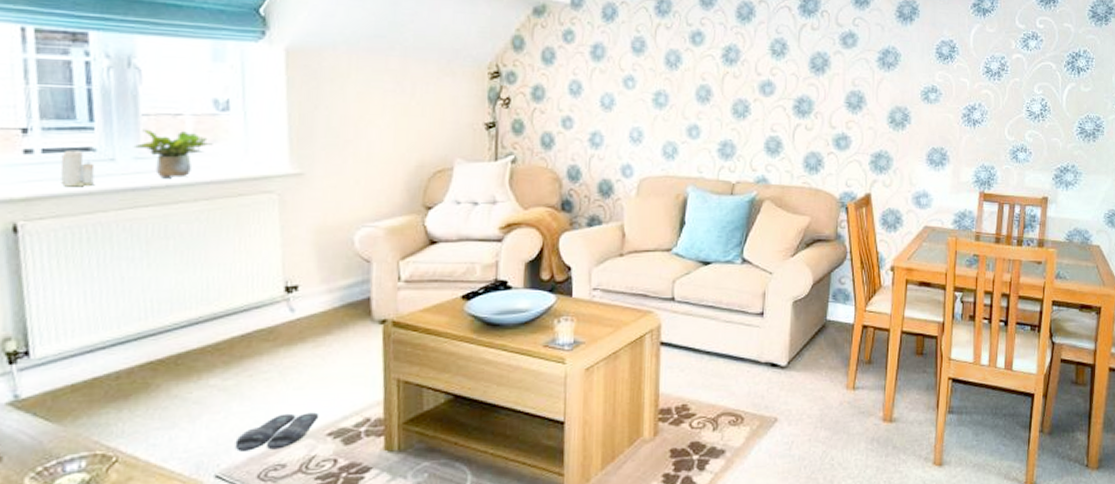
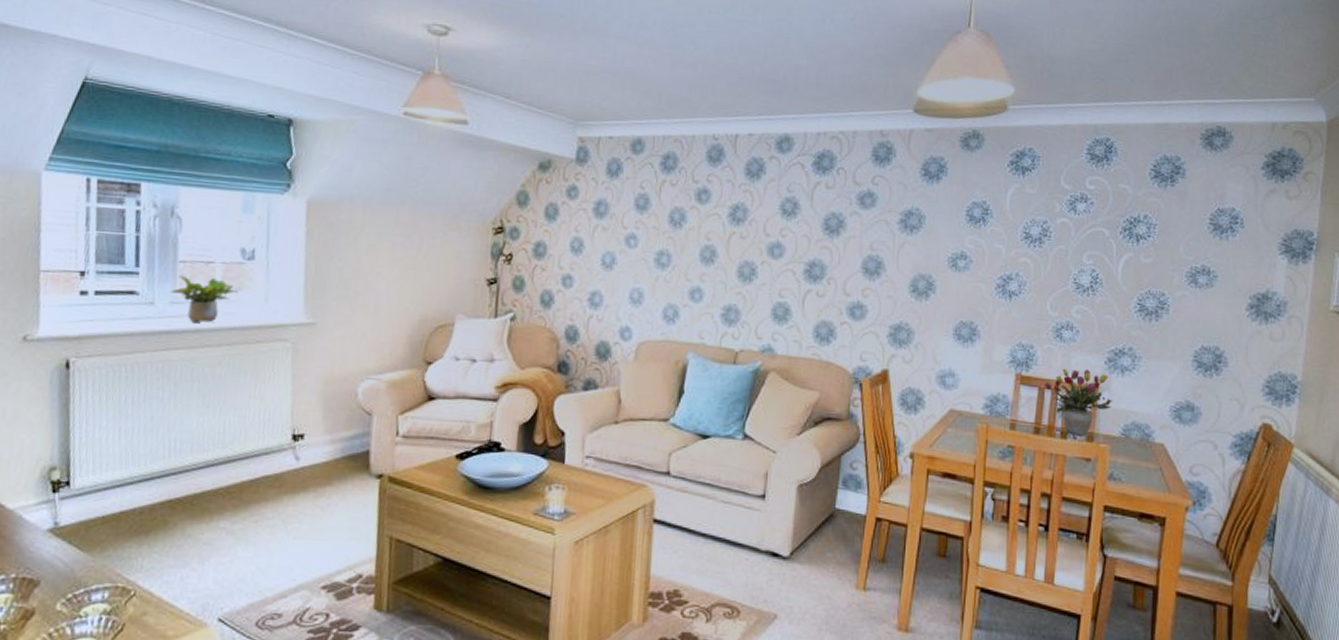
candle: present [60,148,95,187] -> none [108,291,137,329]
slippers: present [235,412,318,451] -> none [238,562,314,598]
flower arrangement: none [1004,185,1059,244] -> present [1045,368,1113,437]

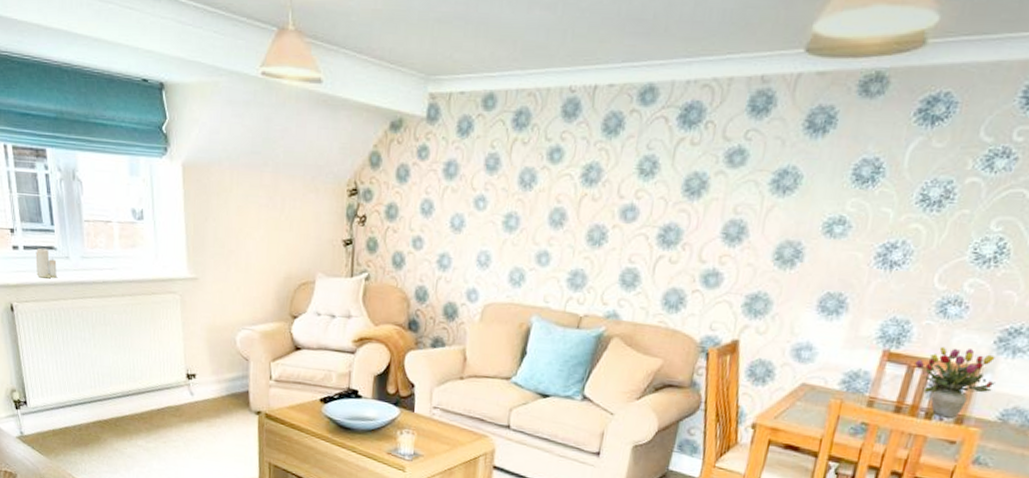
candle: none [108,291,137,329] -> present [35,246,57,279]
potted plant: present [170,275,238,323] -> none [80,233,133,276]

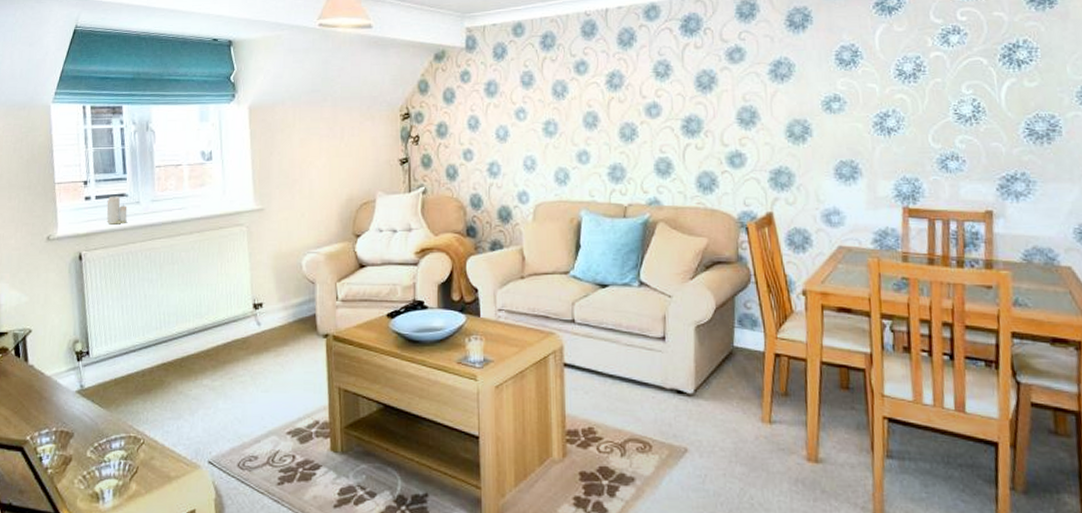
flower arrangement: present [915,346,996,419] -> none [934,198,1010,265]

